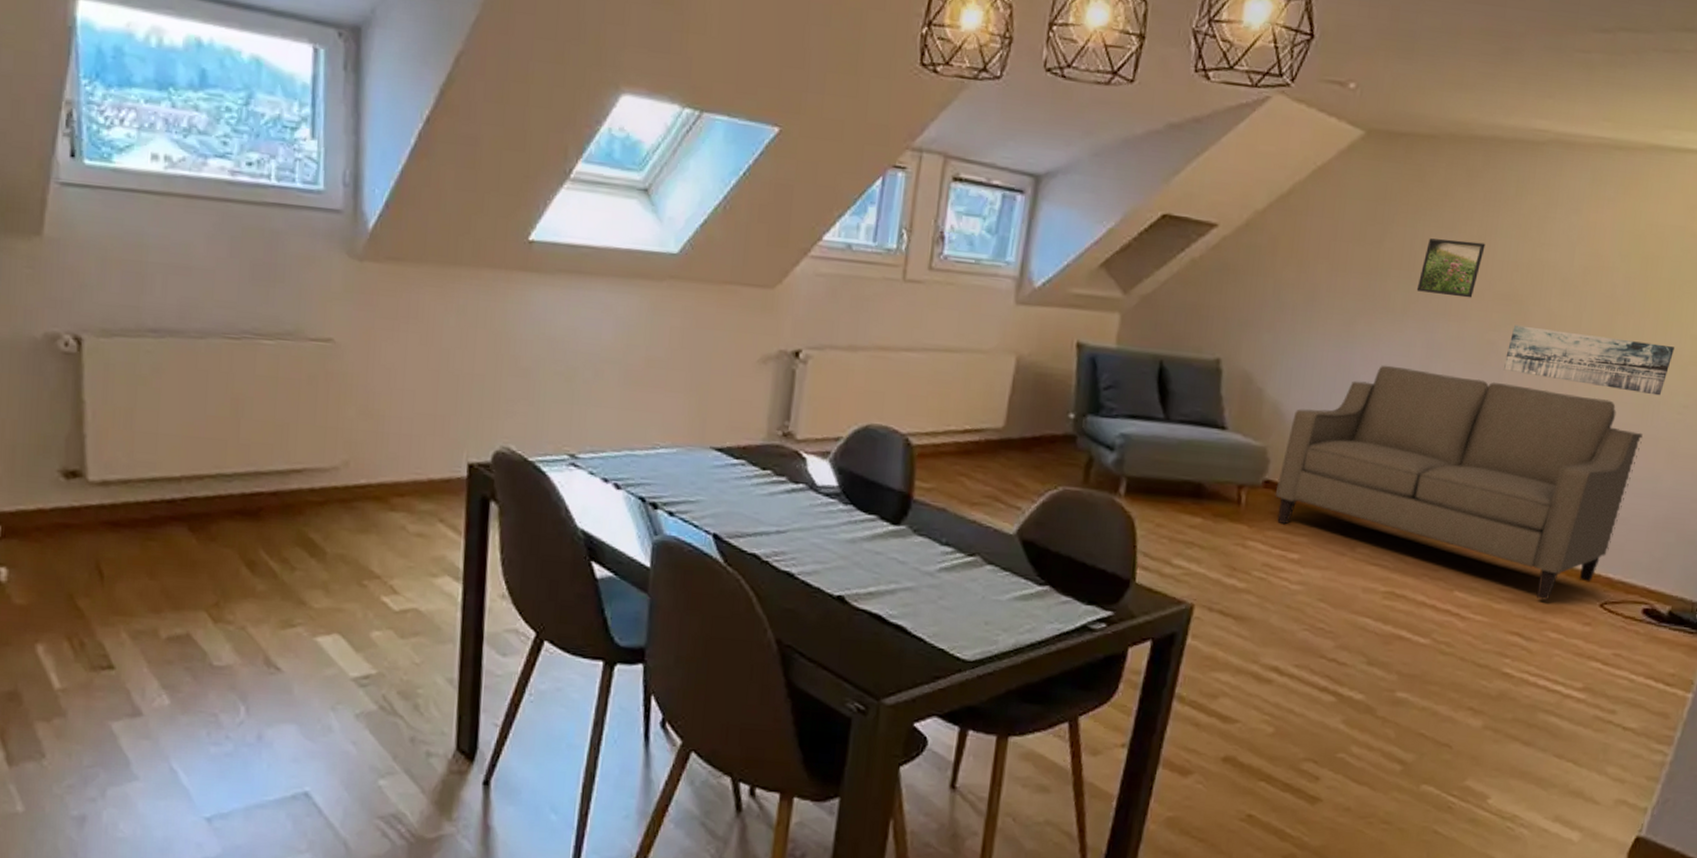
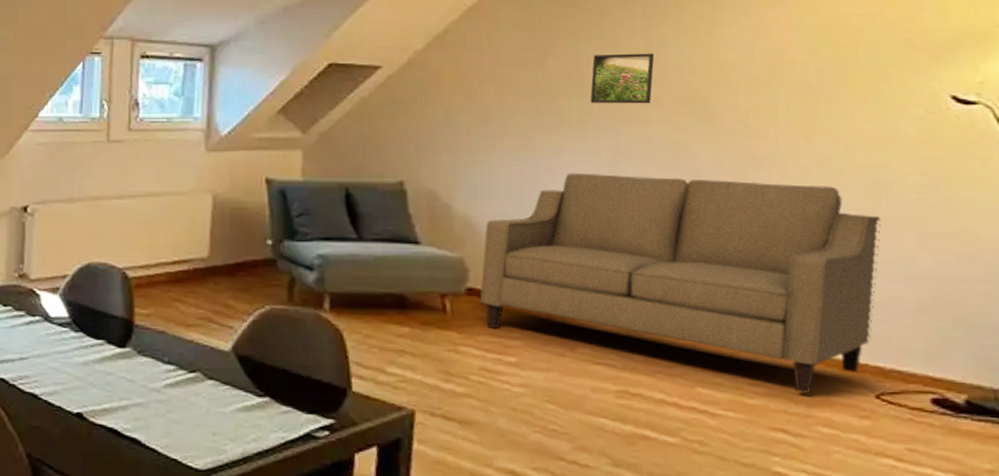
wall art: present [1503,325,1674,396] -> none [700,123,895,177]

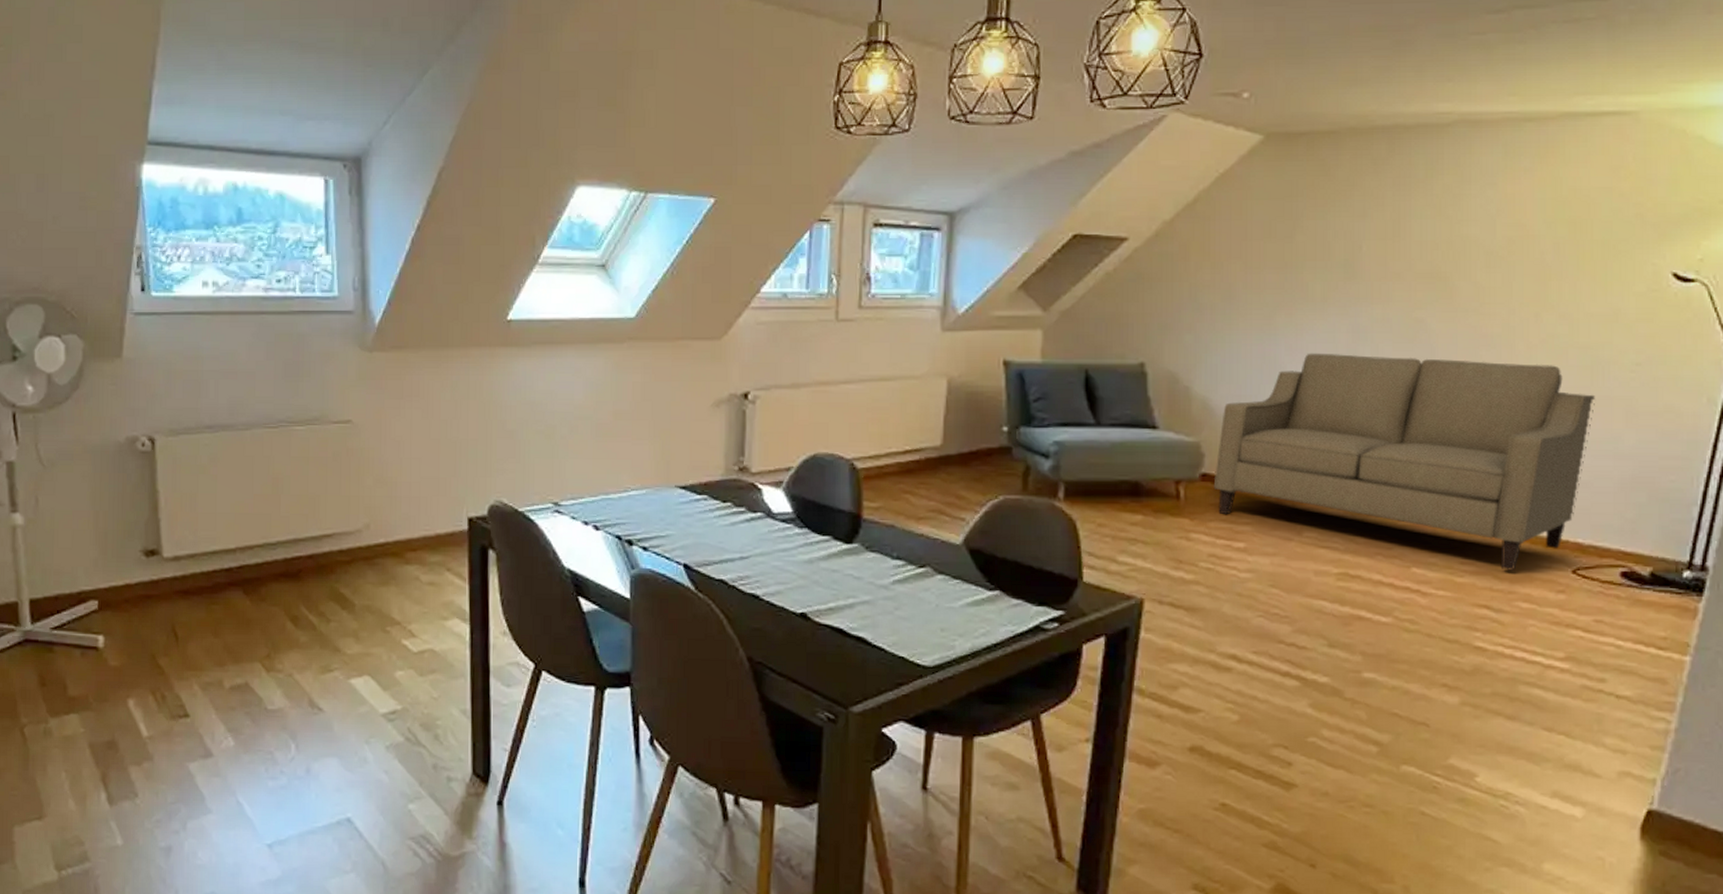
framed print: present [590,53,655,104] -> none [1334,226,1401,280]

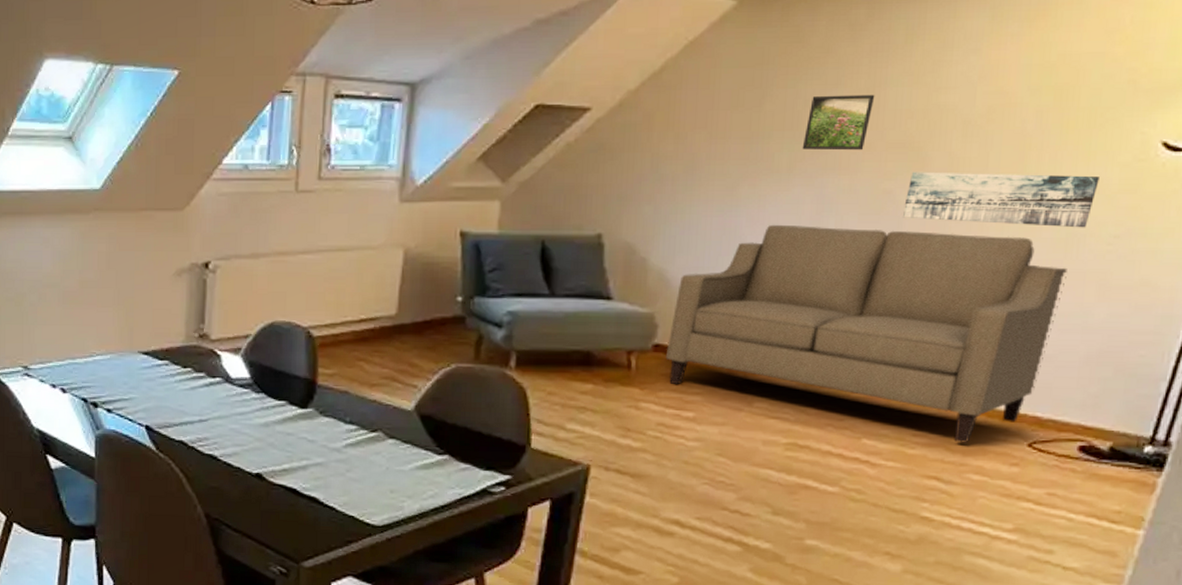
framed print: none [1334,226,1401,280] -> present [802,94,875,151]
wall art: none [1434,301,1617,356] -> present [902,172,1099,228]

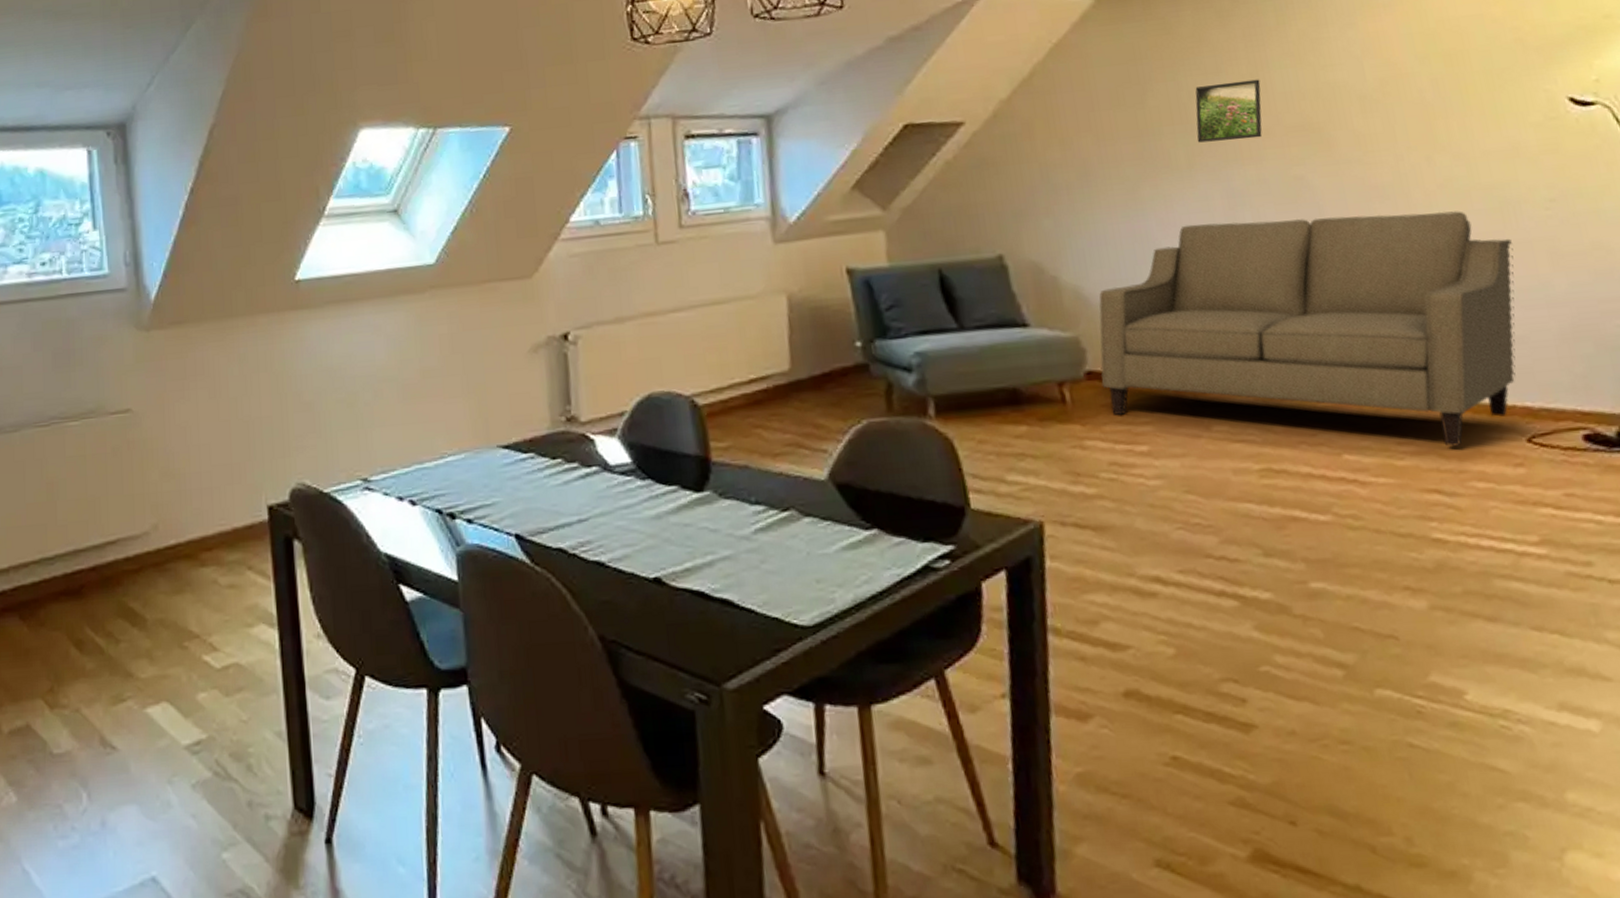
wall art: present [902,172,1099,228] -> none [1319,139,1518,204]

